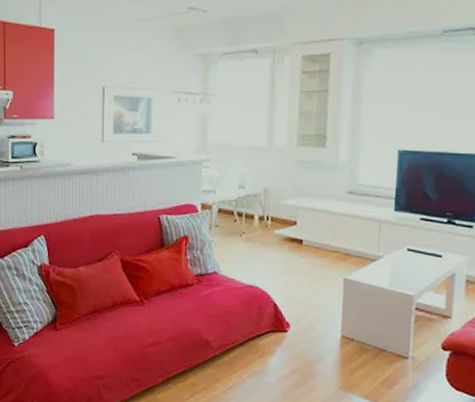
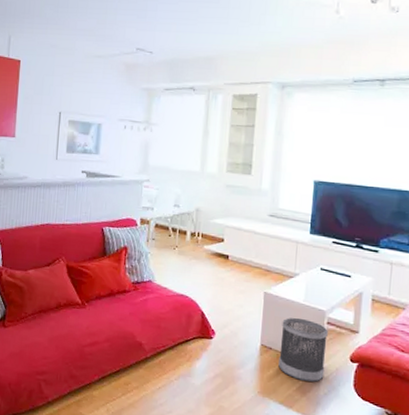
wastebasket: none [361,304,417,374] -> present [278,317,328,382]

